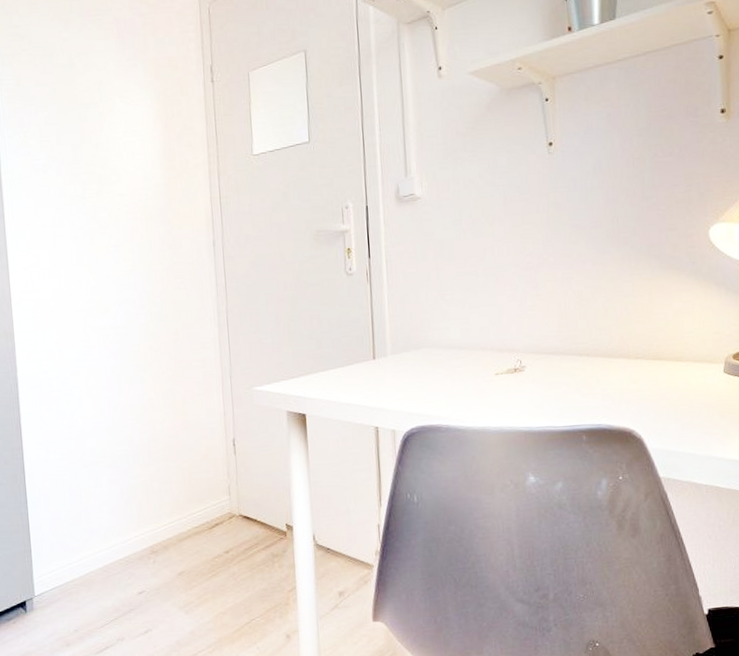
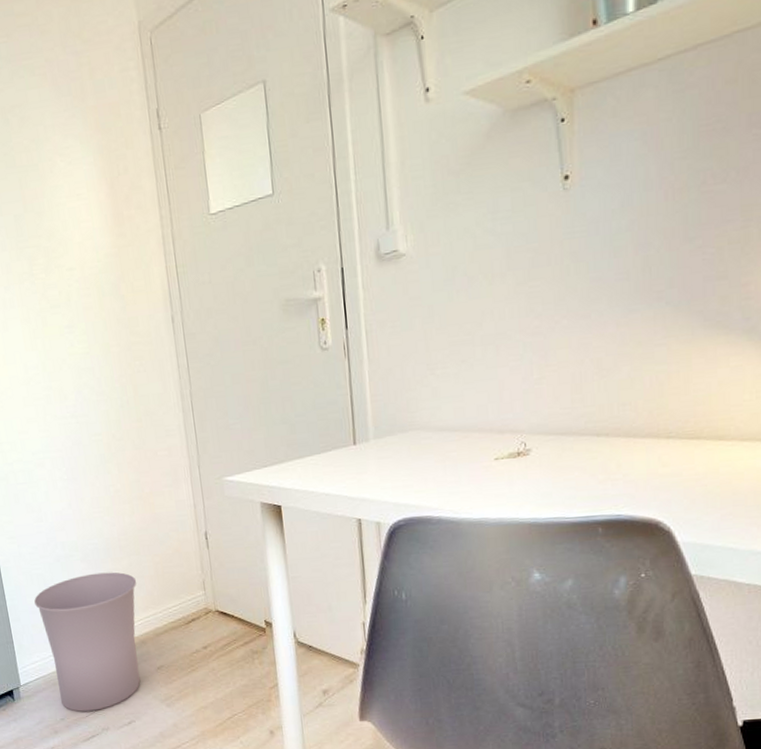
waste bin: none [57,477,163,622] -> present [34,572,141,712]

